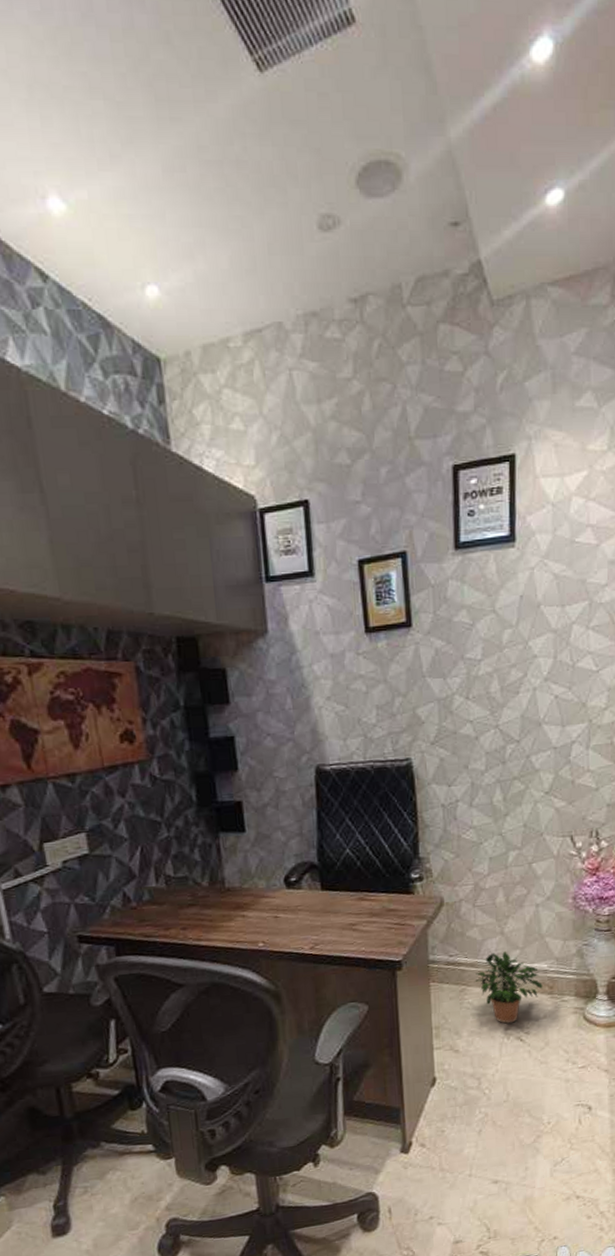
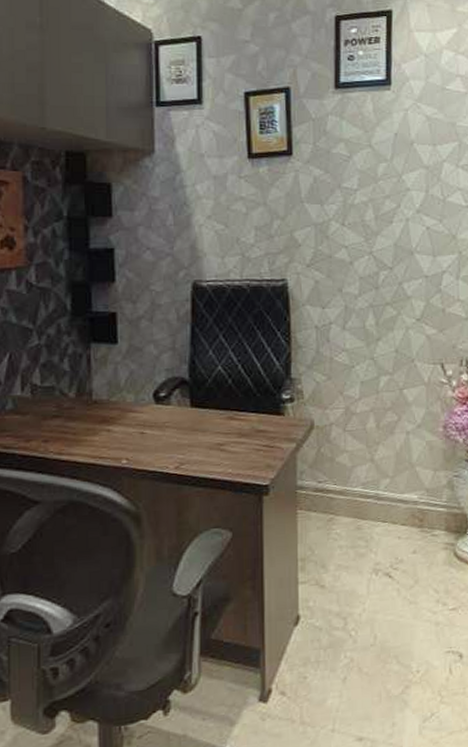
potted plant: present [475,951,544,1024] -> none [343,478,414,558]

